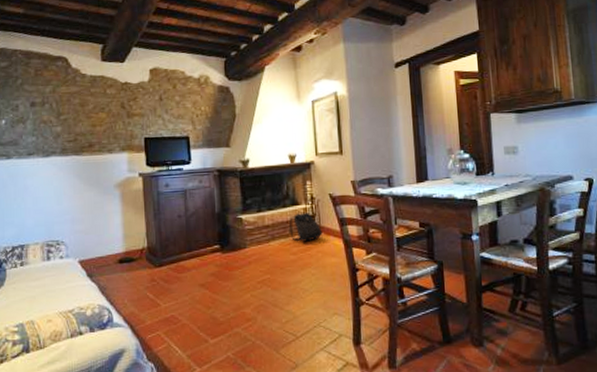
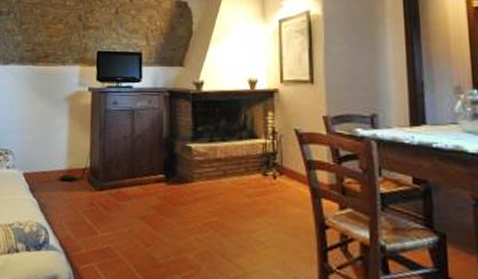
backpack: present [289,212,323,242] -> none [245,147,284,184]

